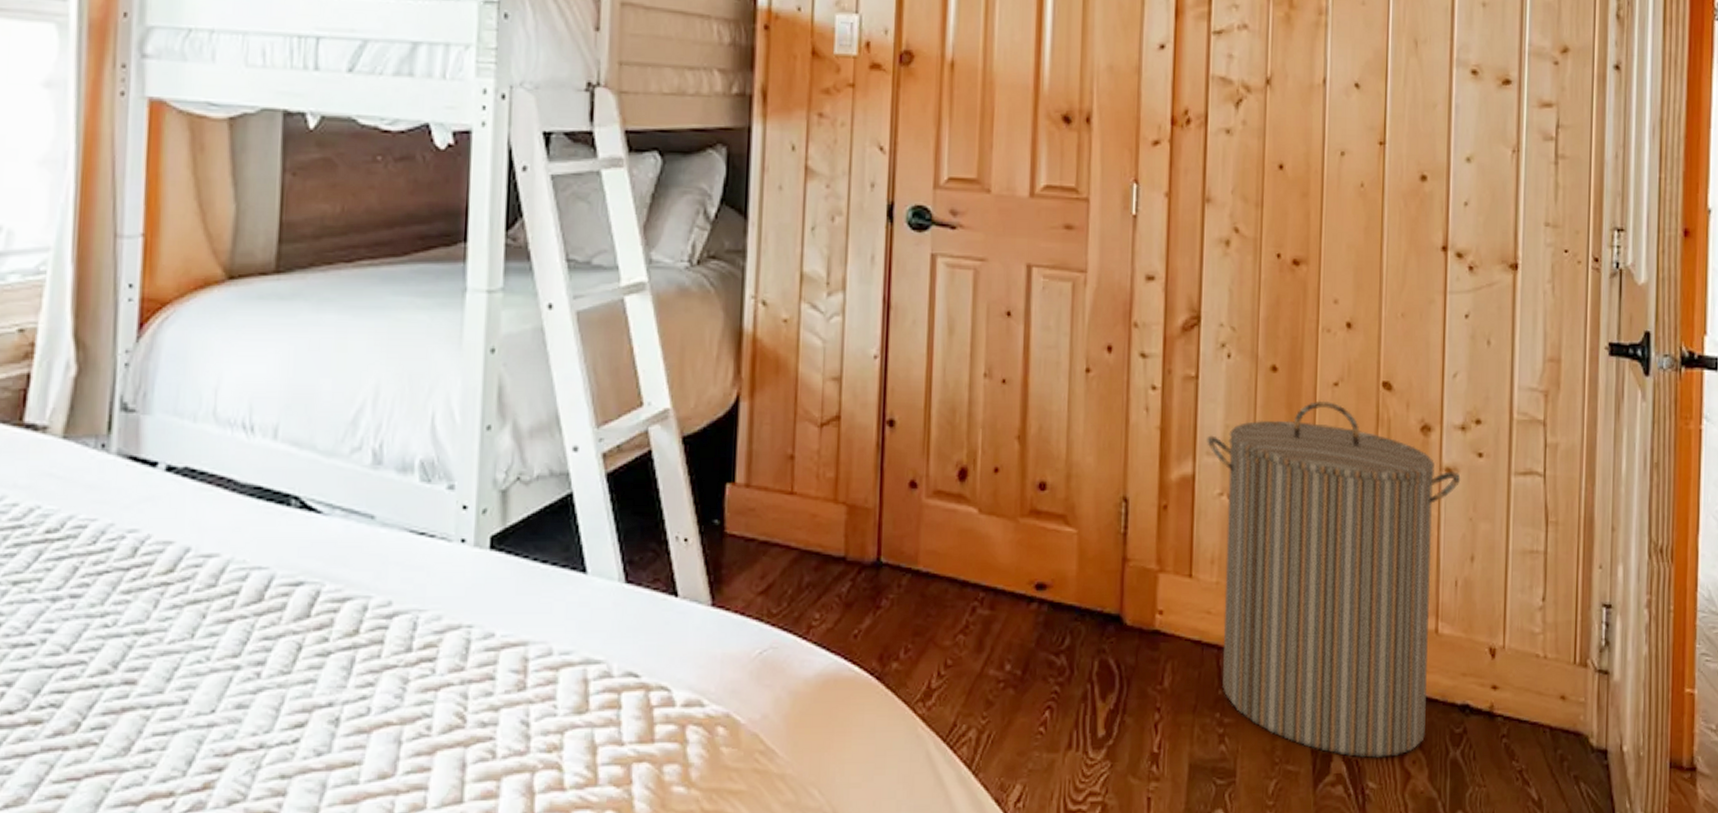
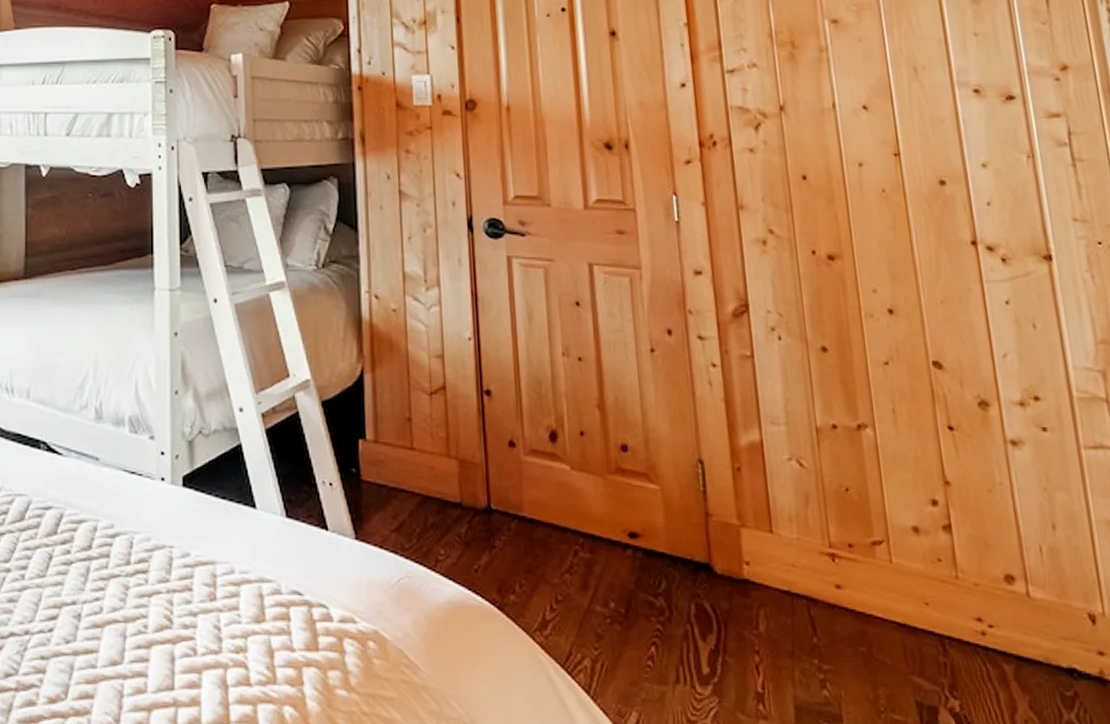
laundry hamper: present [1207,400,1461,758] -> none [769,377,1034,715]

